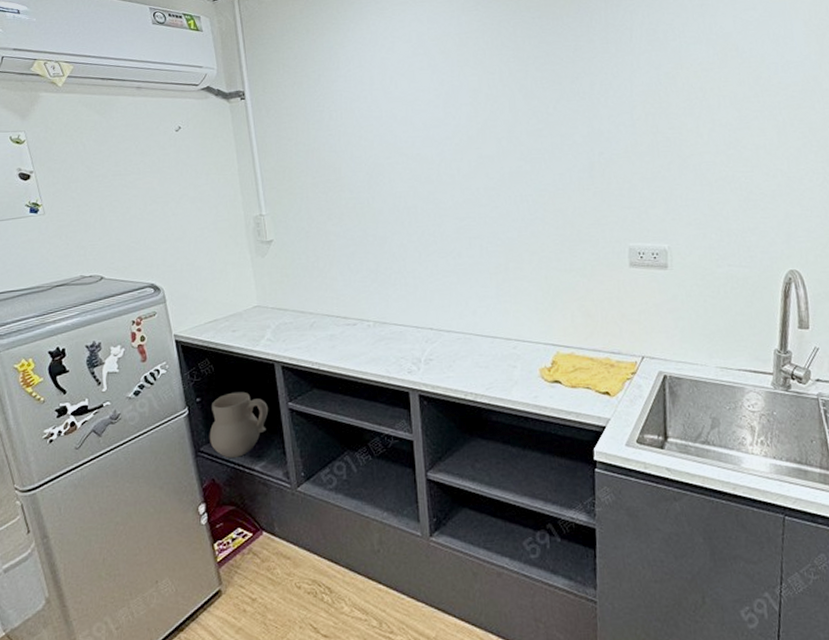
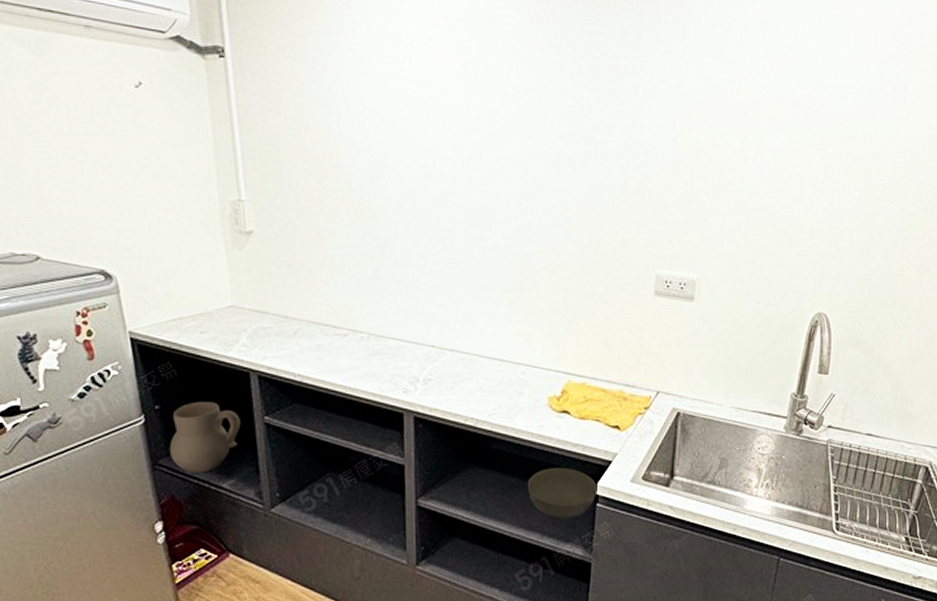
bowl: none [527,435,595,486] -> present [527,468,597,520]

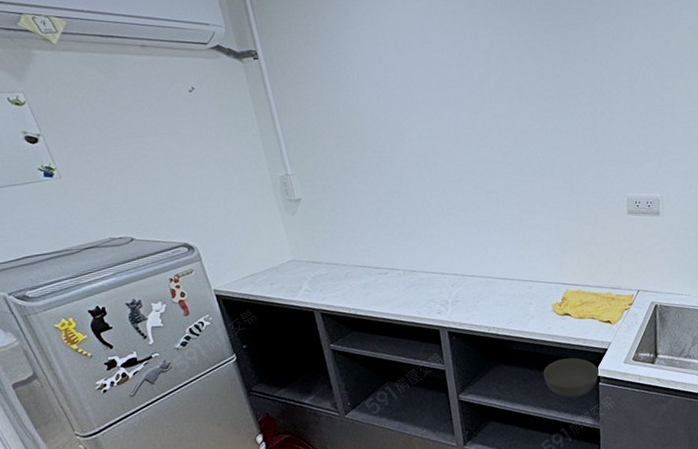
ceramic jug: present [169,401,240,473] -> none [258,337,312,395]

